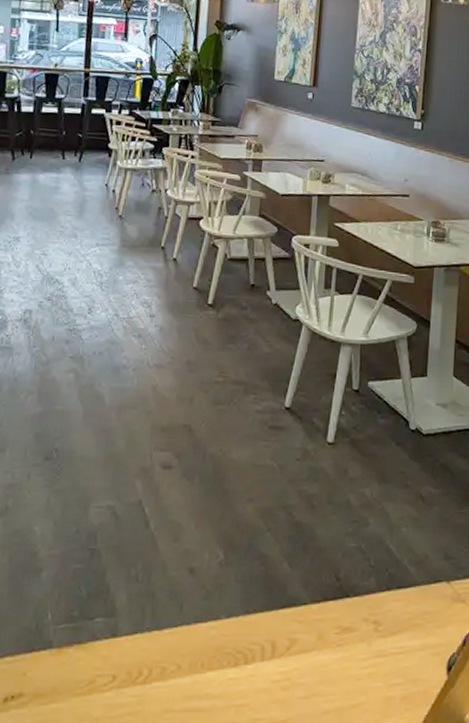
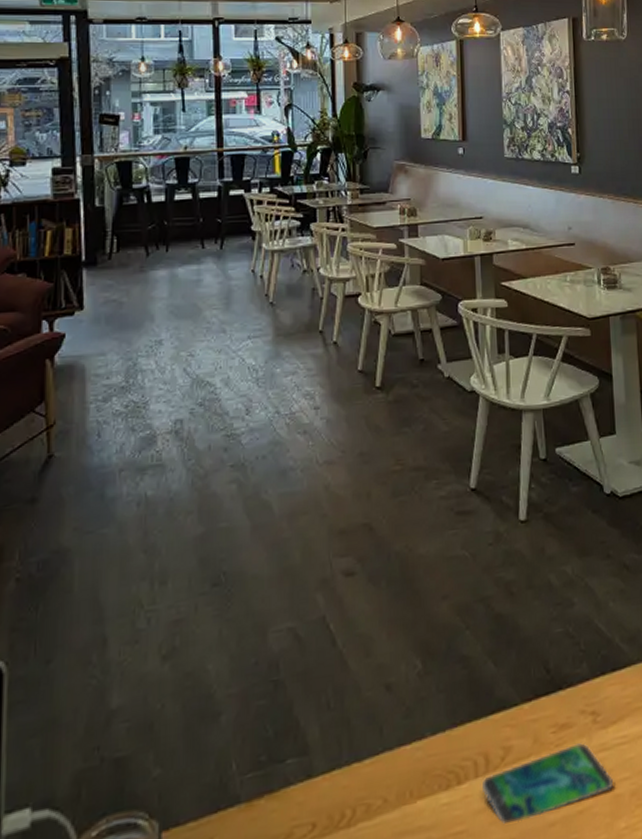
smartphone: none [265,647,387,705] -> present [481,743,614,824]

